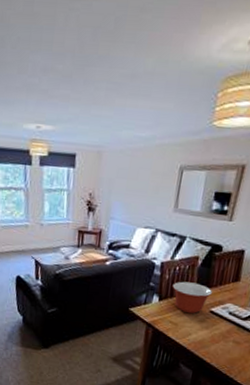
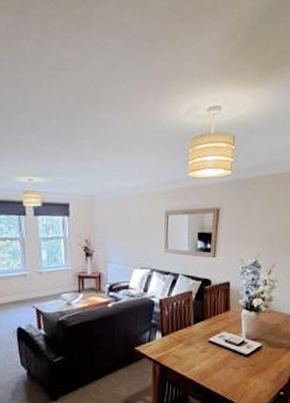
mixing bowl: present [172,281,212,314] -> none [172,316,208,346]

